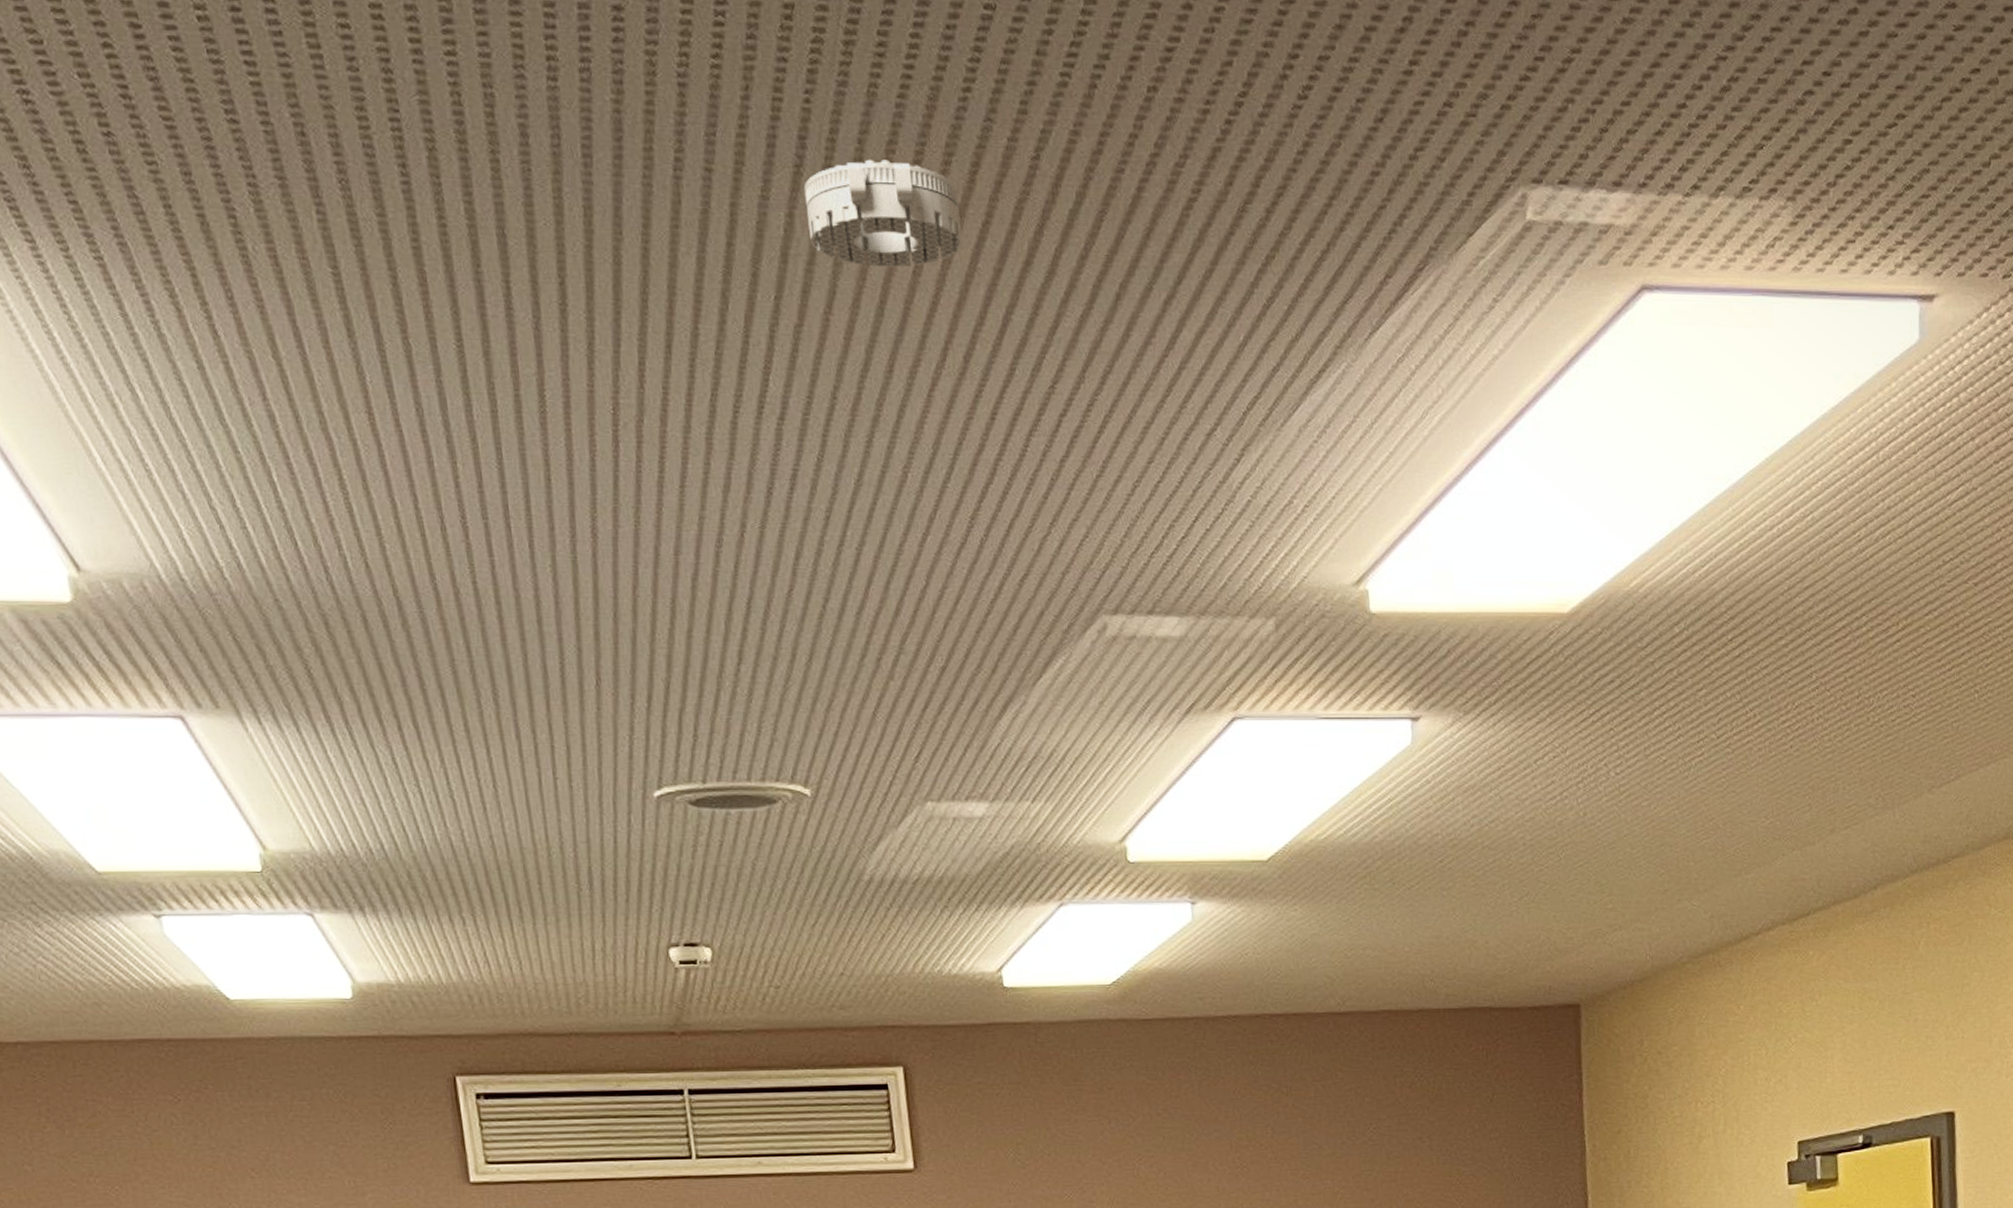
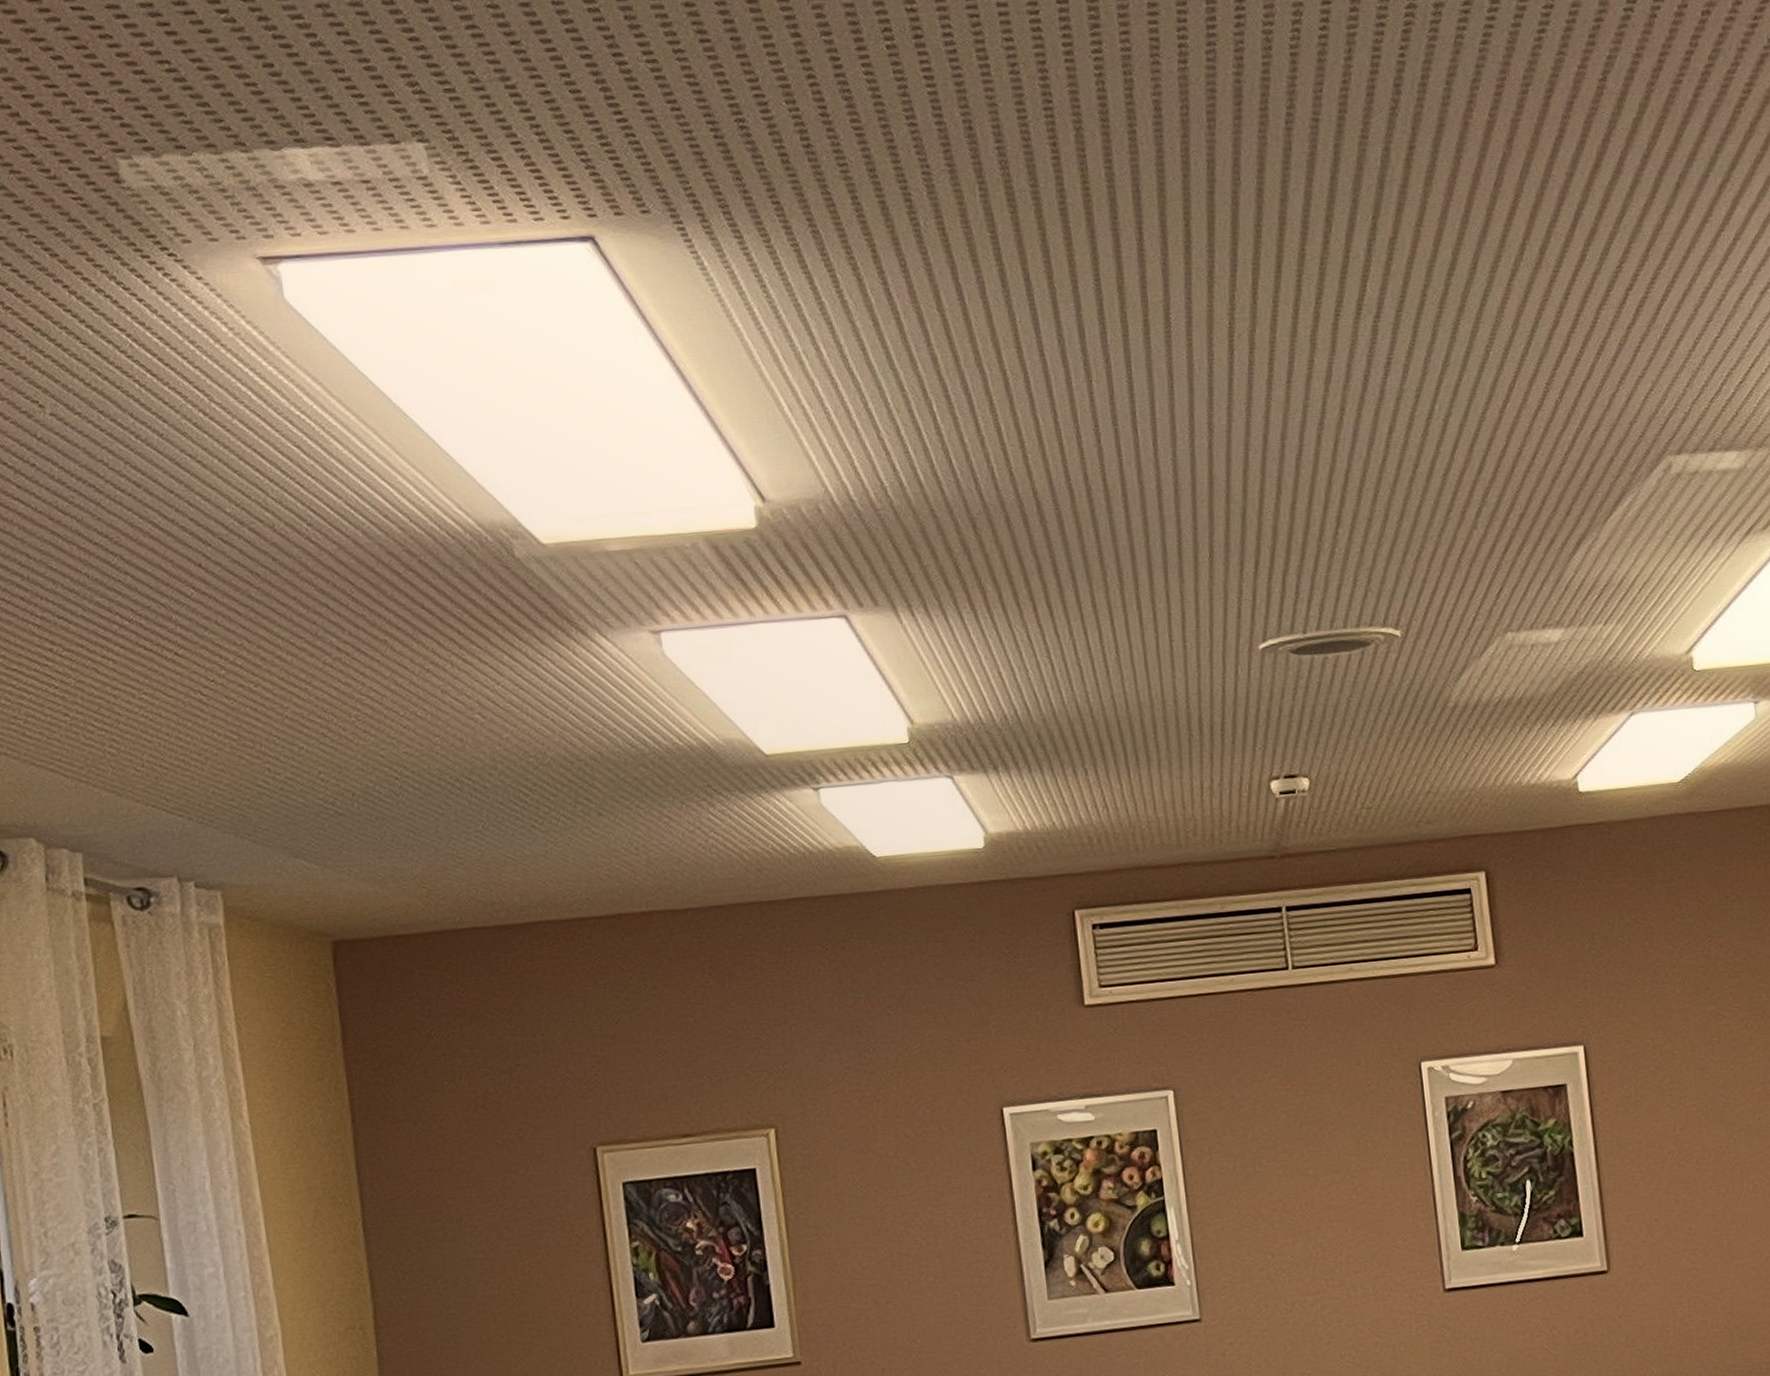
smoke detector: present [803,159,963,268] -> none [1398,95,1538,184]

